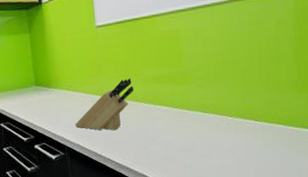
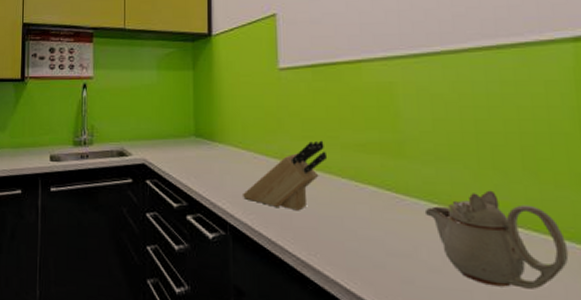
teapot: none [199,99,284,161] -> present [424,190,569,289]

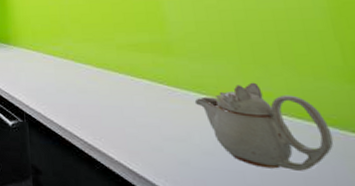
knife block: present [241,140,328,211] -> none [34,42,106,102]

